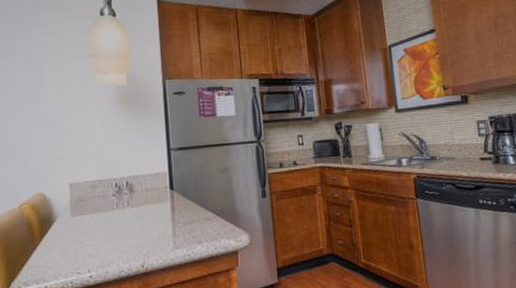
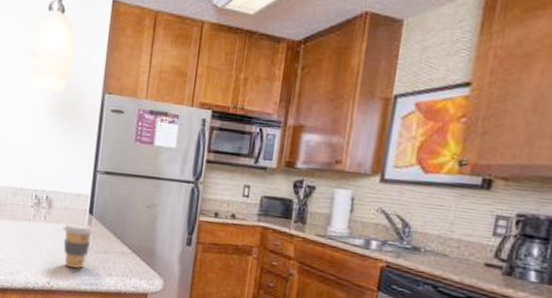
coffee cup: none [147,200,178,246] -> present [63,222,94,269]

